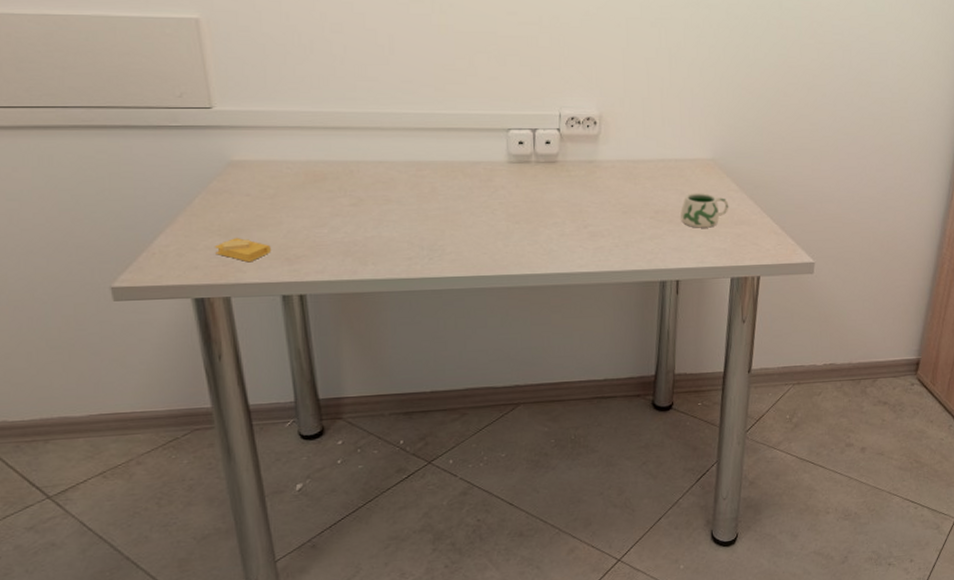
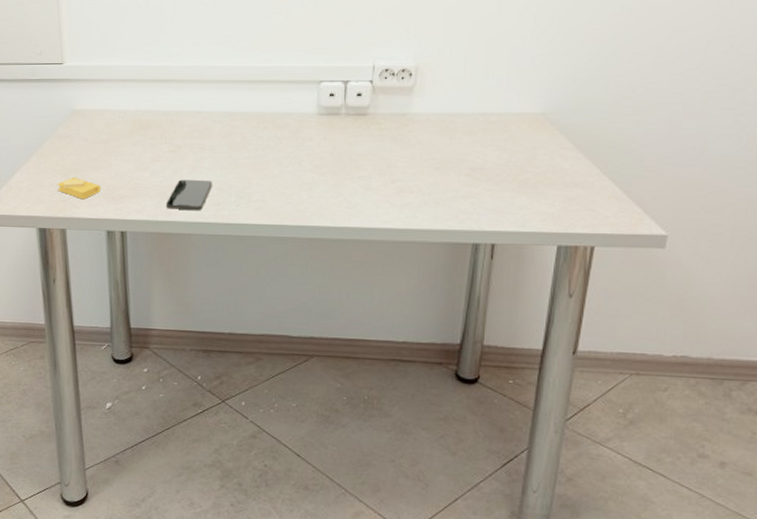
phone: none [350,233,401,267] -> present [165,179,212,210]
mug: present [680,193,729,228] -> none [501,150,560,189]

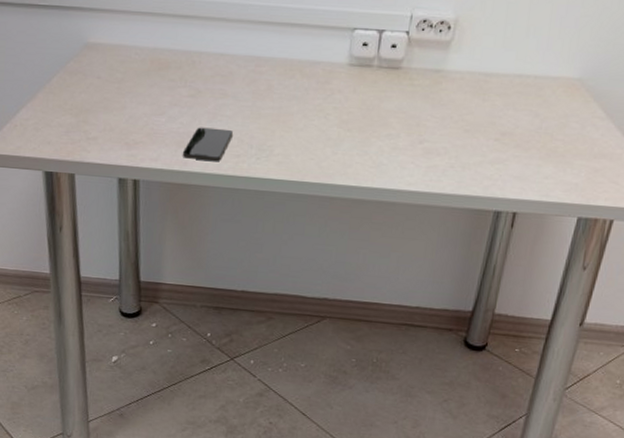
sticky notes: present [56,177,101,200] -> none [65,118,114,143]

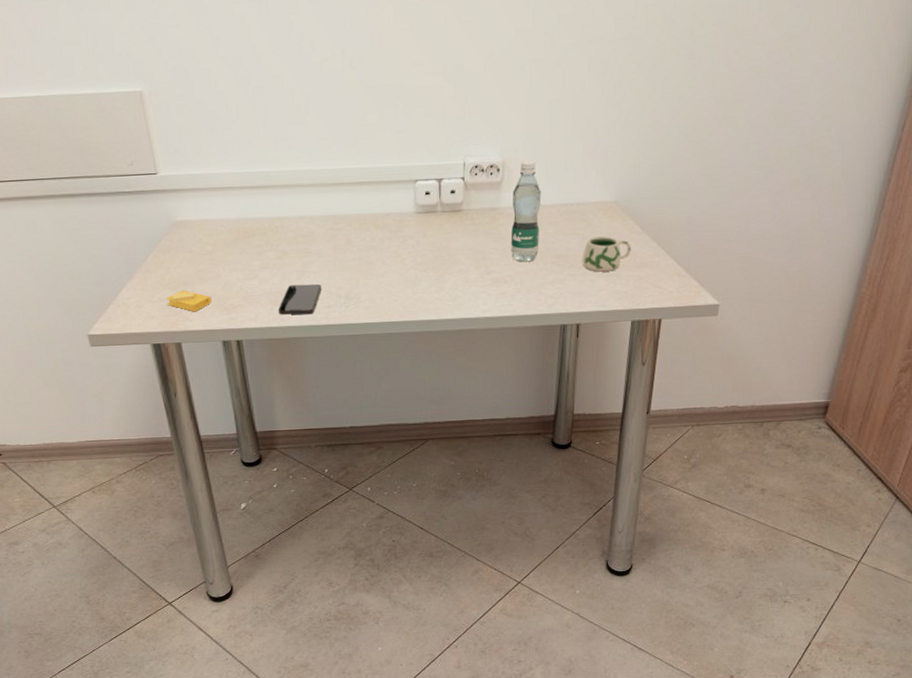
sticky notes: none [65,118,114,143] -> present [165,290,212,312]
bottle: none [449,20,495,136] -> present [510,160,542,262]
mug: none [530,116,591,158] -> present [582,236,632,272]

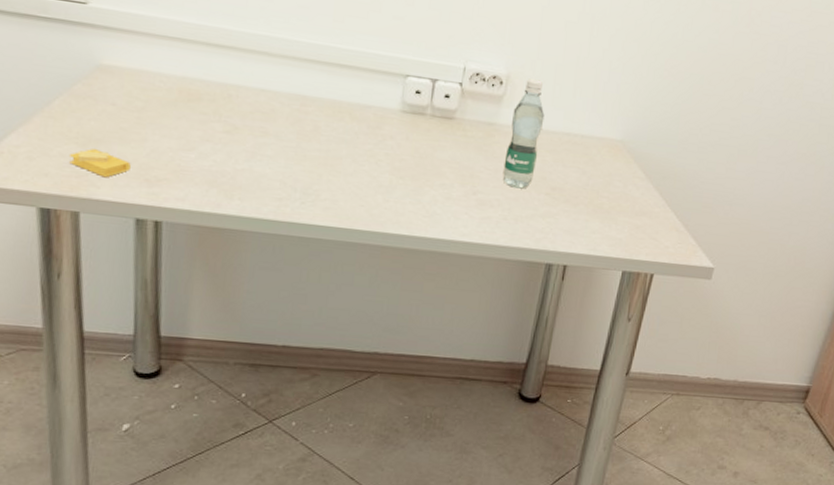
phone: present [278,283,321,315] -> none [214,166,274,204]
mug: present [582,236,632,272] -> none [578,174,632,214]

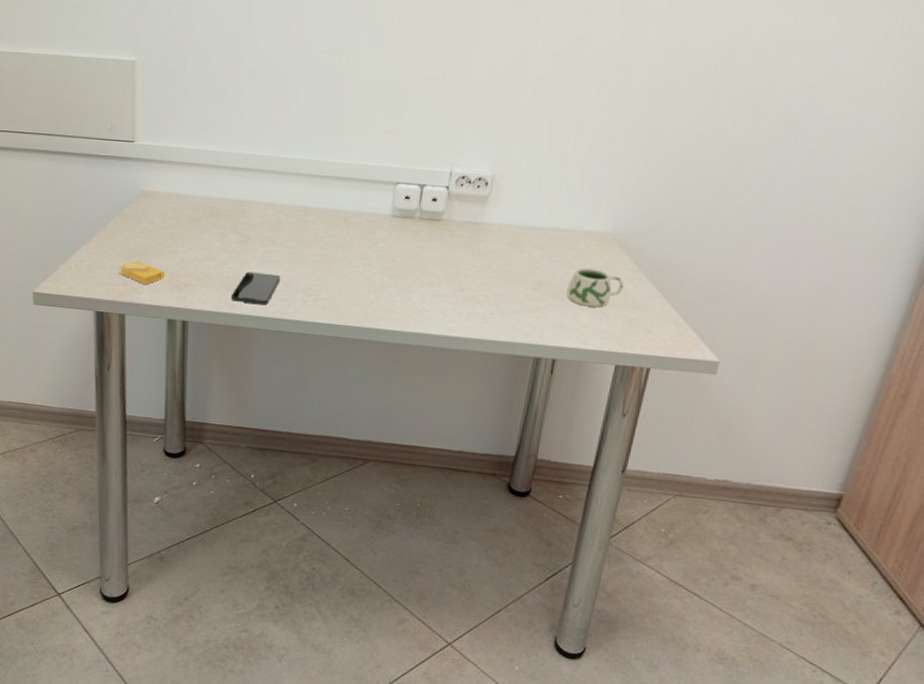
phone: none [214,166,274,204] -> present [230,271,280,304]
bottle: present [502,78,545,189] -> none [489,178,531,285]
mug: none [578,174,632,214] -> present [566,268,624,308]

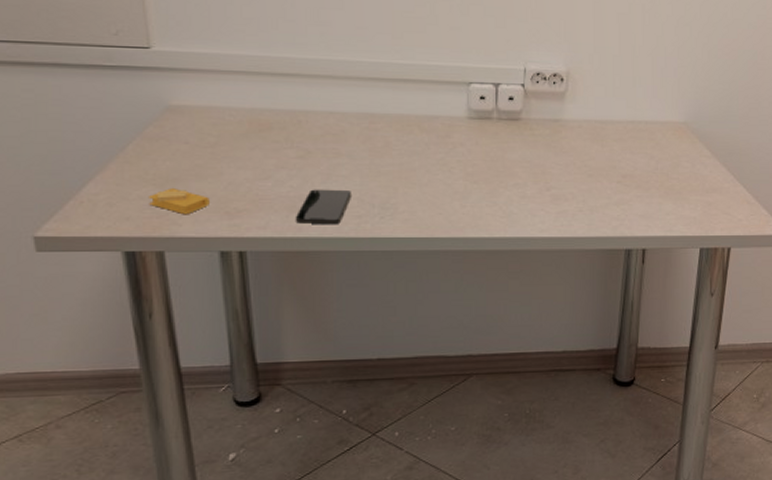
mug: present [566,268,624,308] -> none [649,158,701,195]

